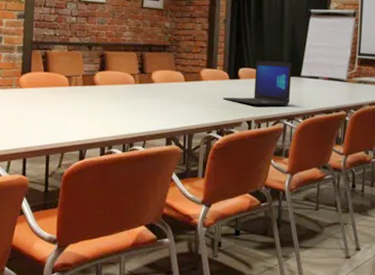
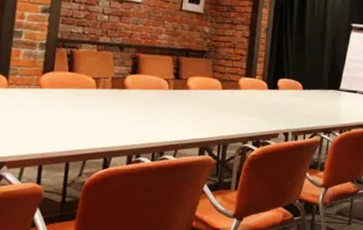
laptop: present [222,60,292,105] -> none [260,71,331,118]

